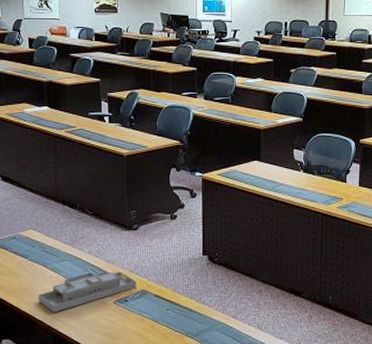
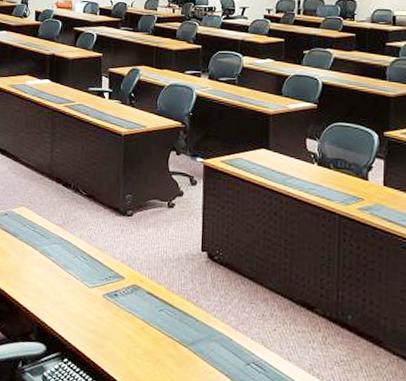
desk organizer: present [38,271,137,313] -> none [24,259,128,301]

